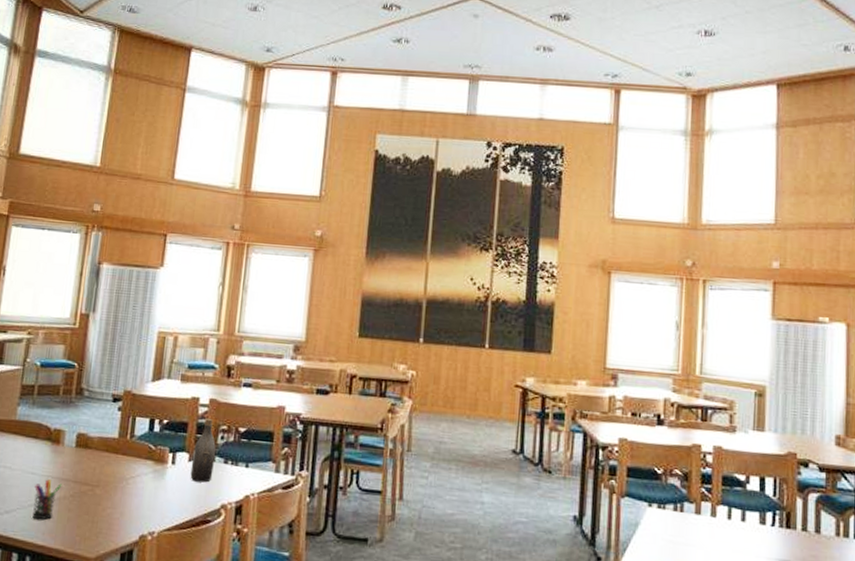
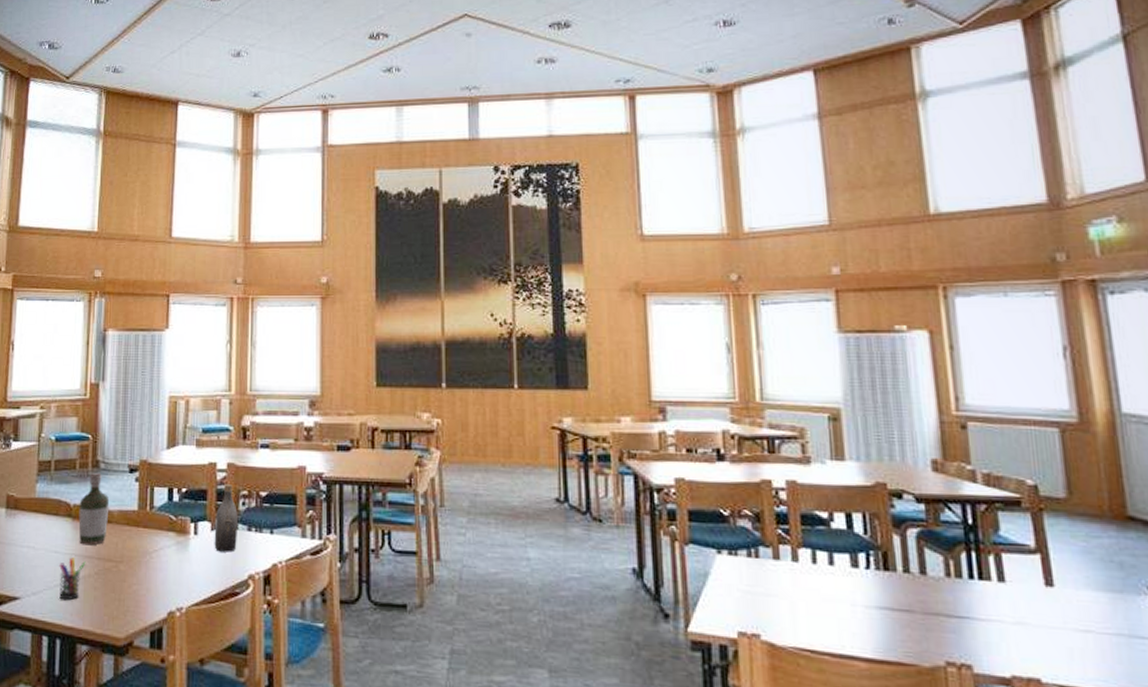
bottle: none [57,399,91,469] -> present [78,472,110,546]

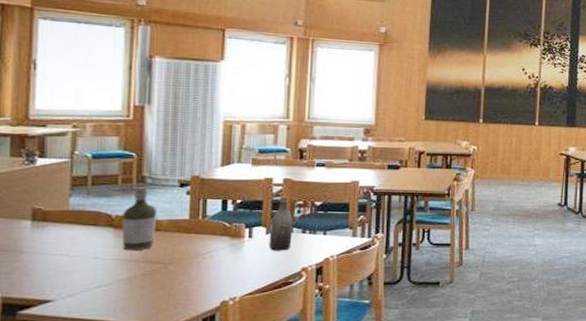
pen holder: present [59,557,86,601] -> none [100,262,131,299]

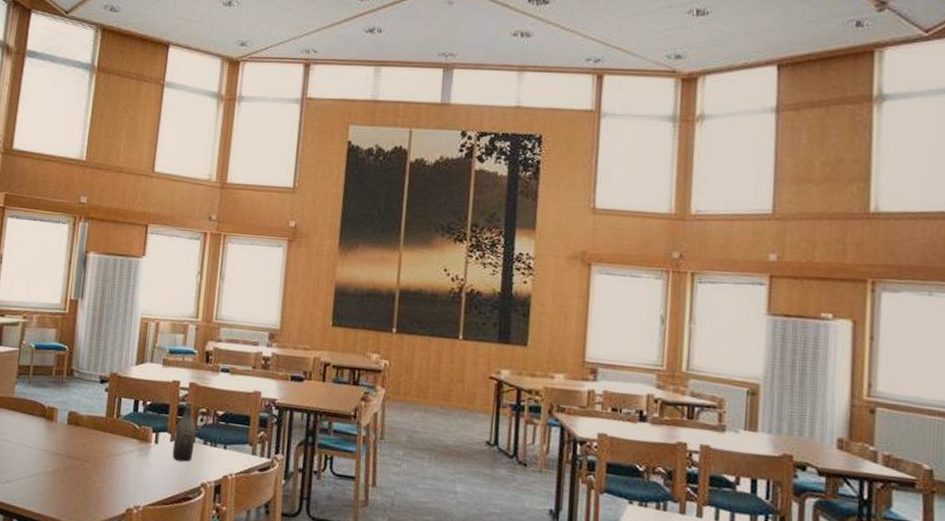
bottle: present [122,186,158,251] -> none [51,380,81,445]

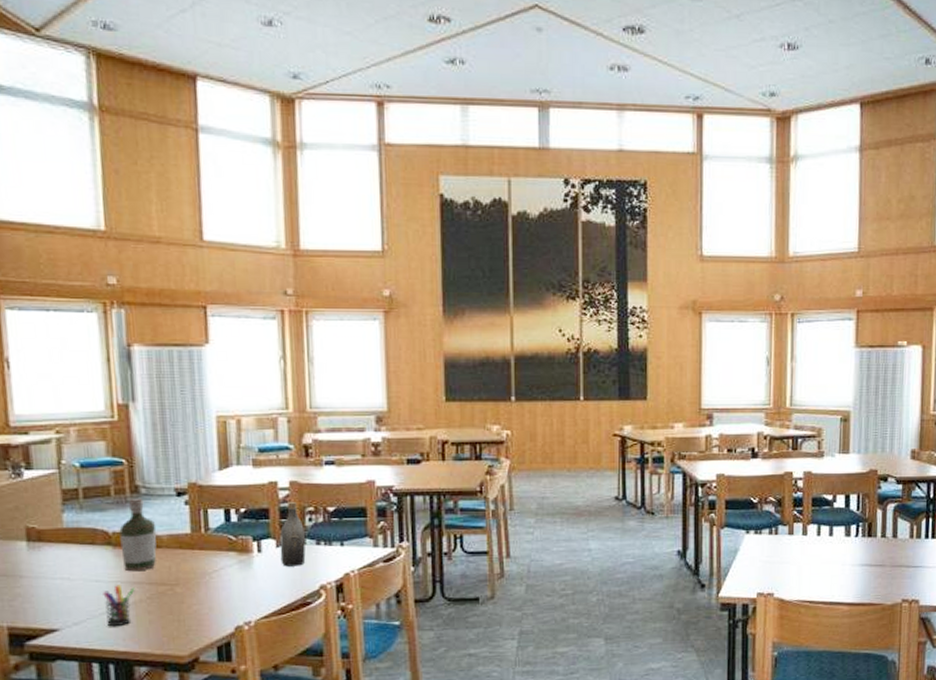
pen holder: none [30,453,56,490] -> present [103,585,135,627]
bottle: none [51,380,81,445] -> present [119,497,157,572]

